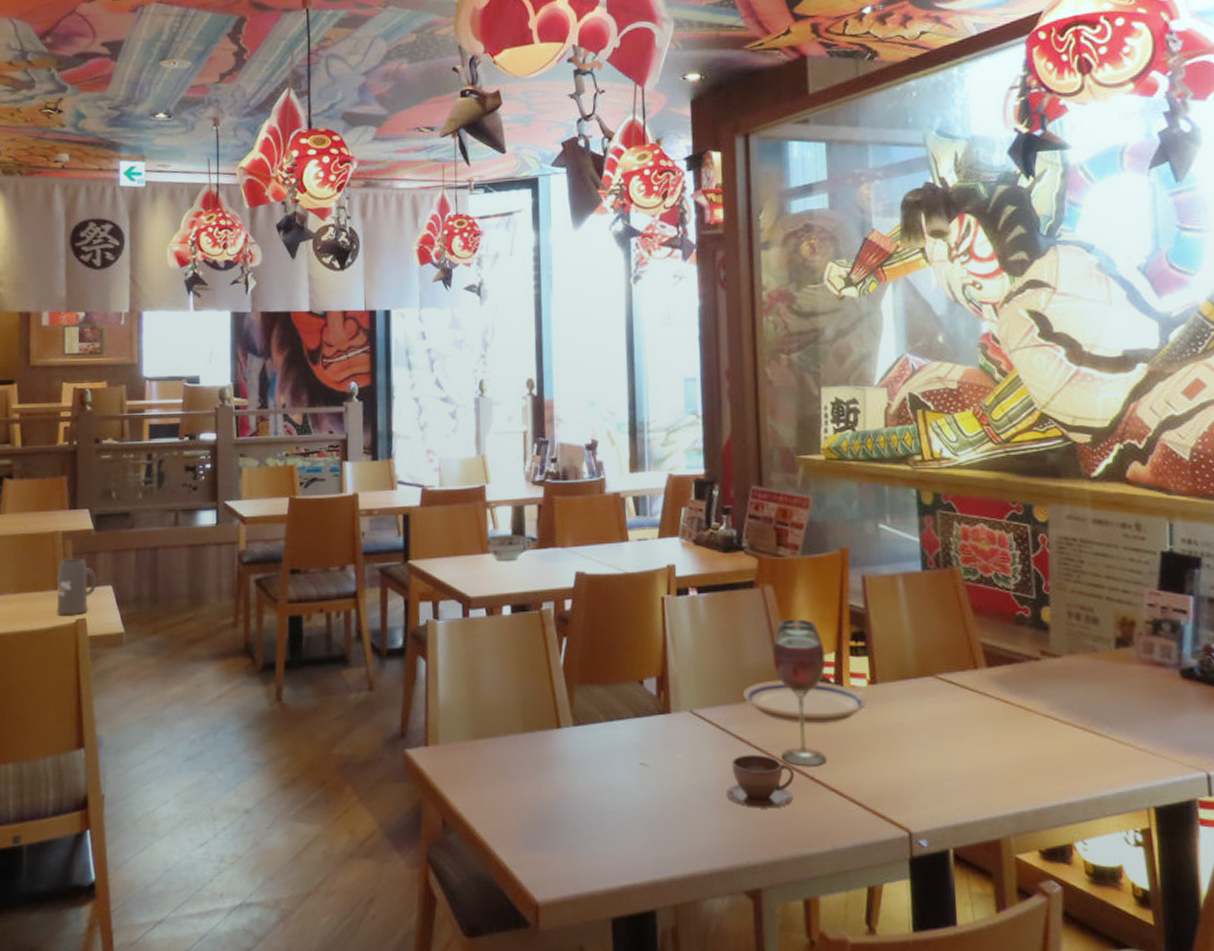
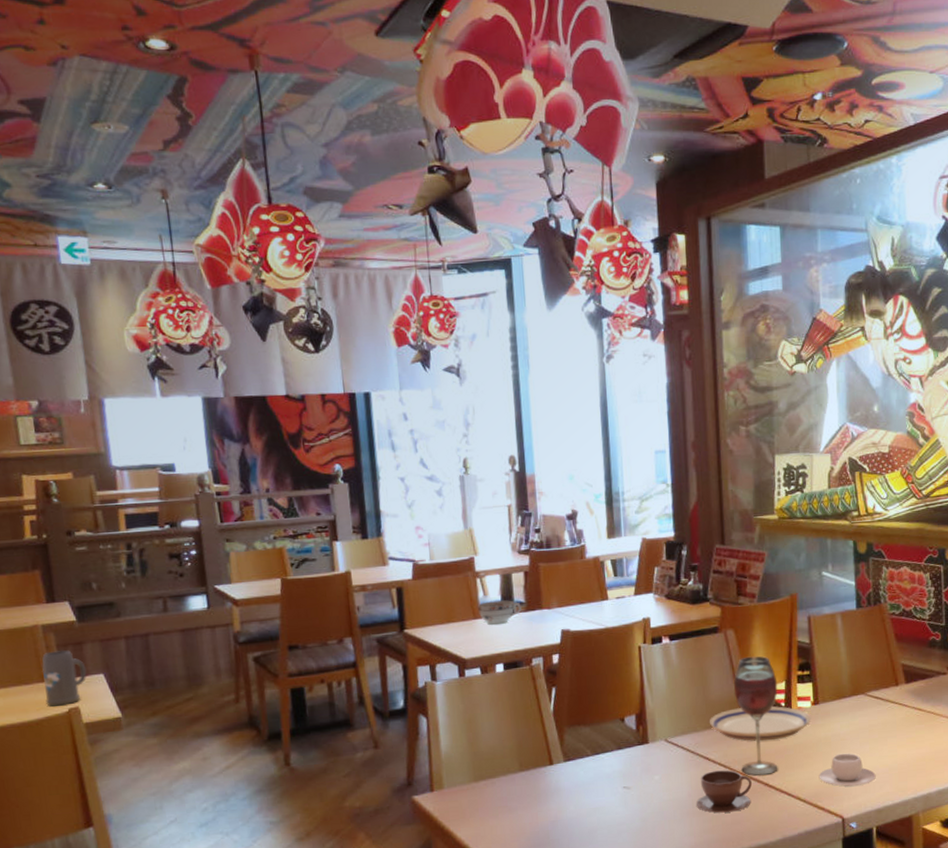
teacup: none [878,748,952,792] -> present [818,753,876,787]

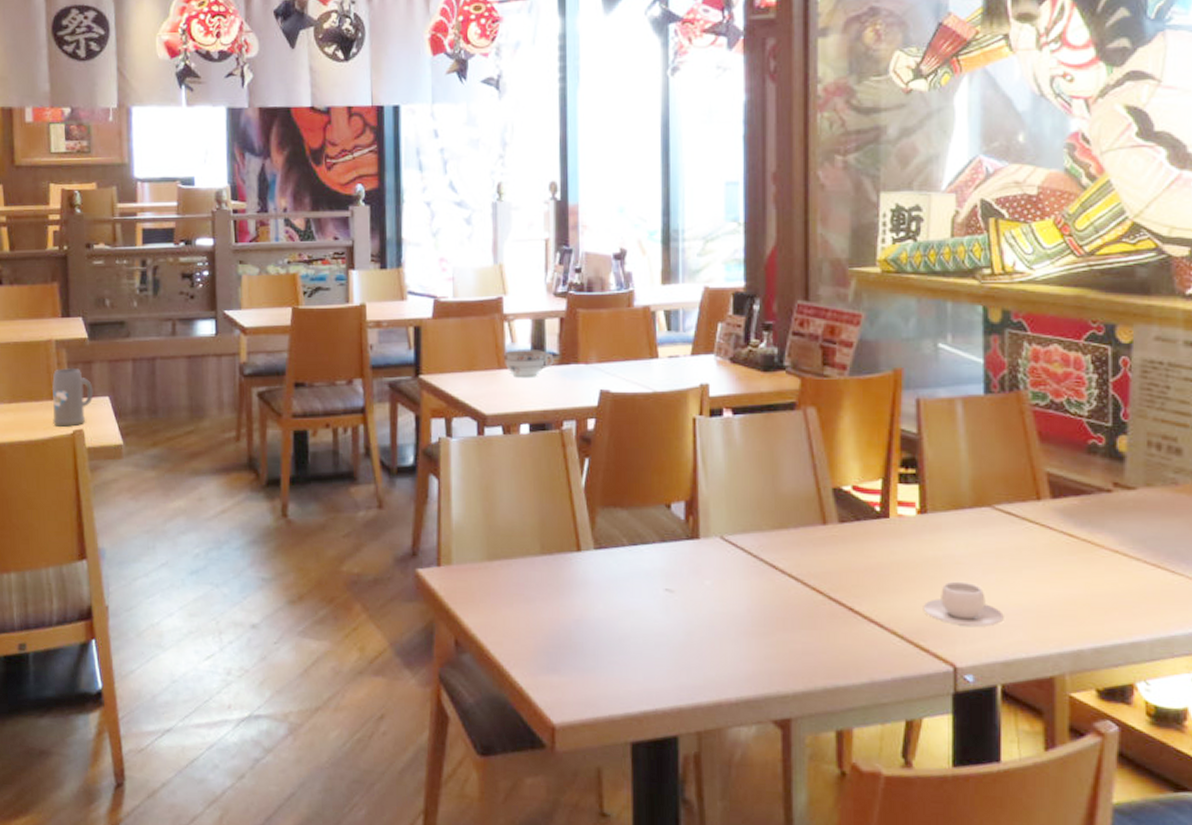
teacup: present [697,770,752,813] -> none [757,583,831,639]
plate: present [709,706,811,741] -> none [778,507,916,553]
wineglass: present [733,656,778,776] -> none [812,443,872,597]

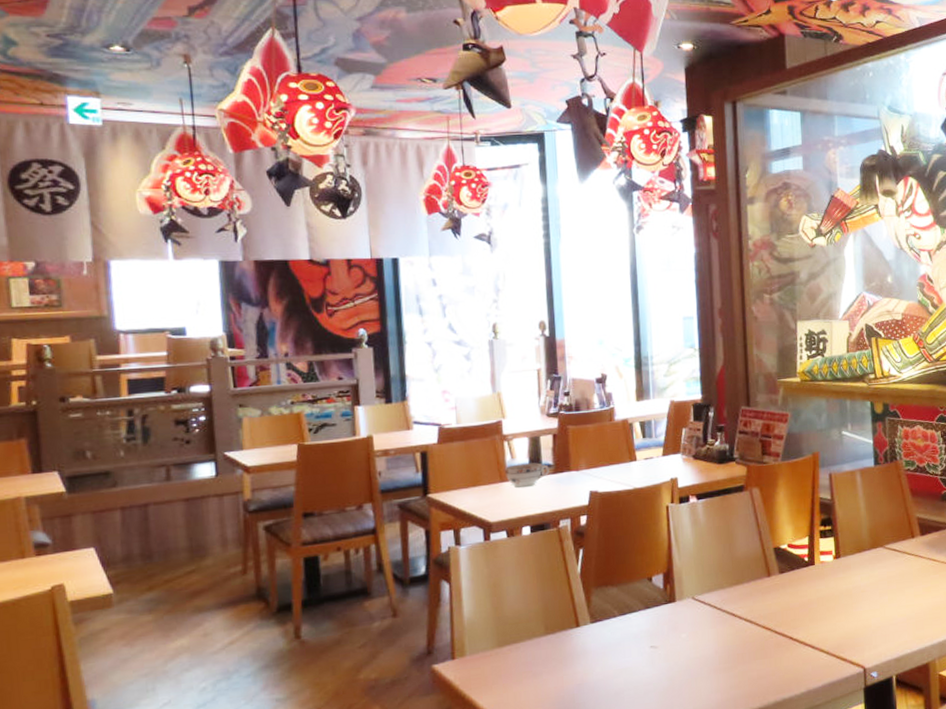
beer mug: present [52,367,94,427] -> none [23,522,75,584]
teacup: present [923,581,1004,627] -> none [841,604,895,637]

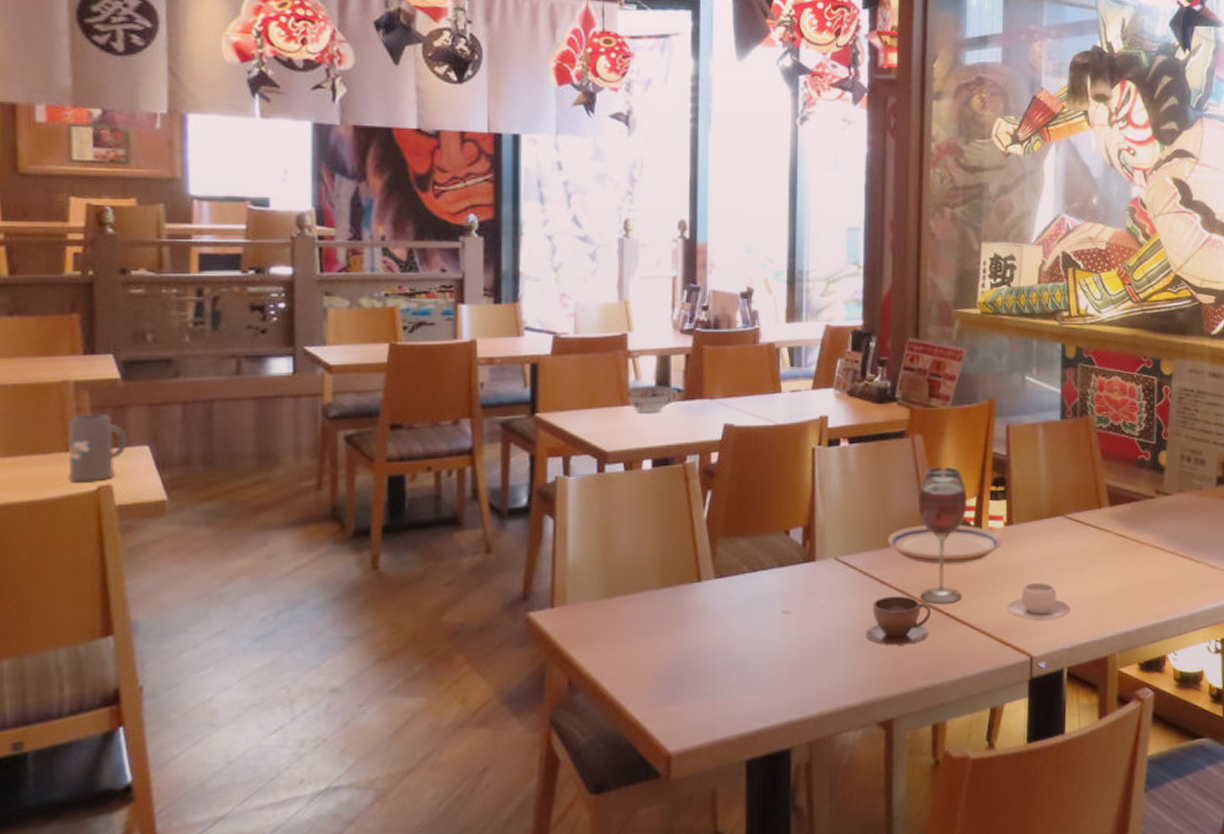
beer mug: none [23,522,75,584] -> present [68,412,127,483]
teacup: none [723,625,777,669] -> present [866,596,931,646]
plate: none [735,561,833,596] -> present [887,525,1003,564]
wineglass: none [759,513,802,630] -> present [917,466,968,604]
teacup: none [841,604,895,637] -> present [1007,582,1071,620]

